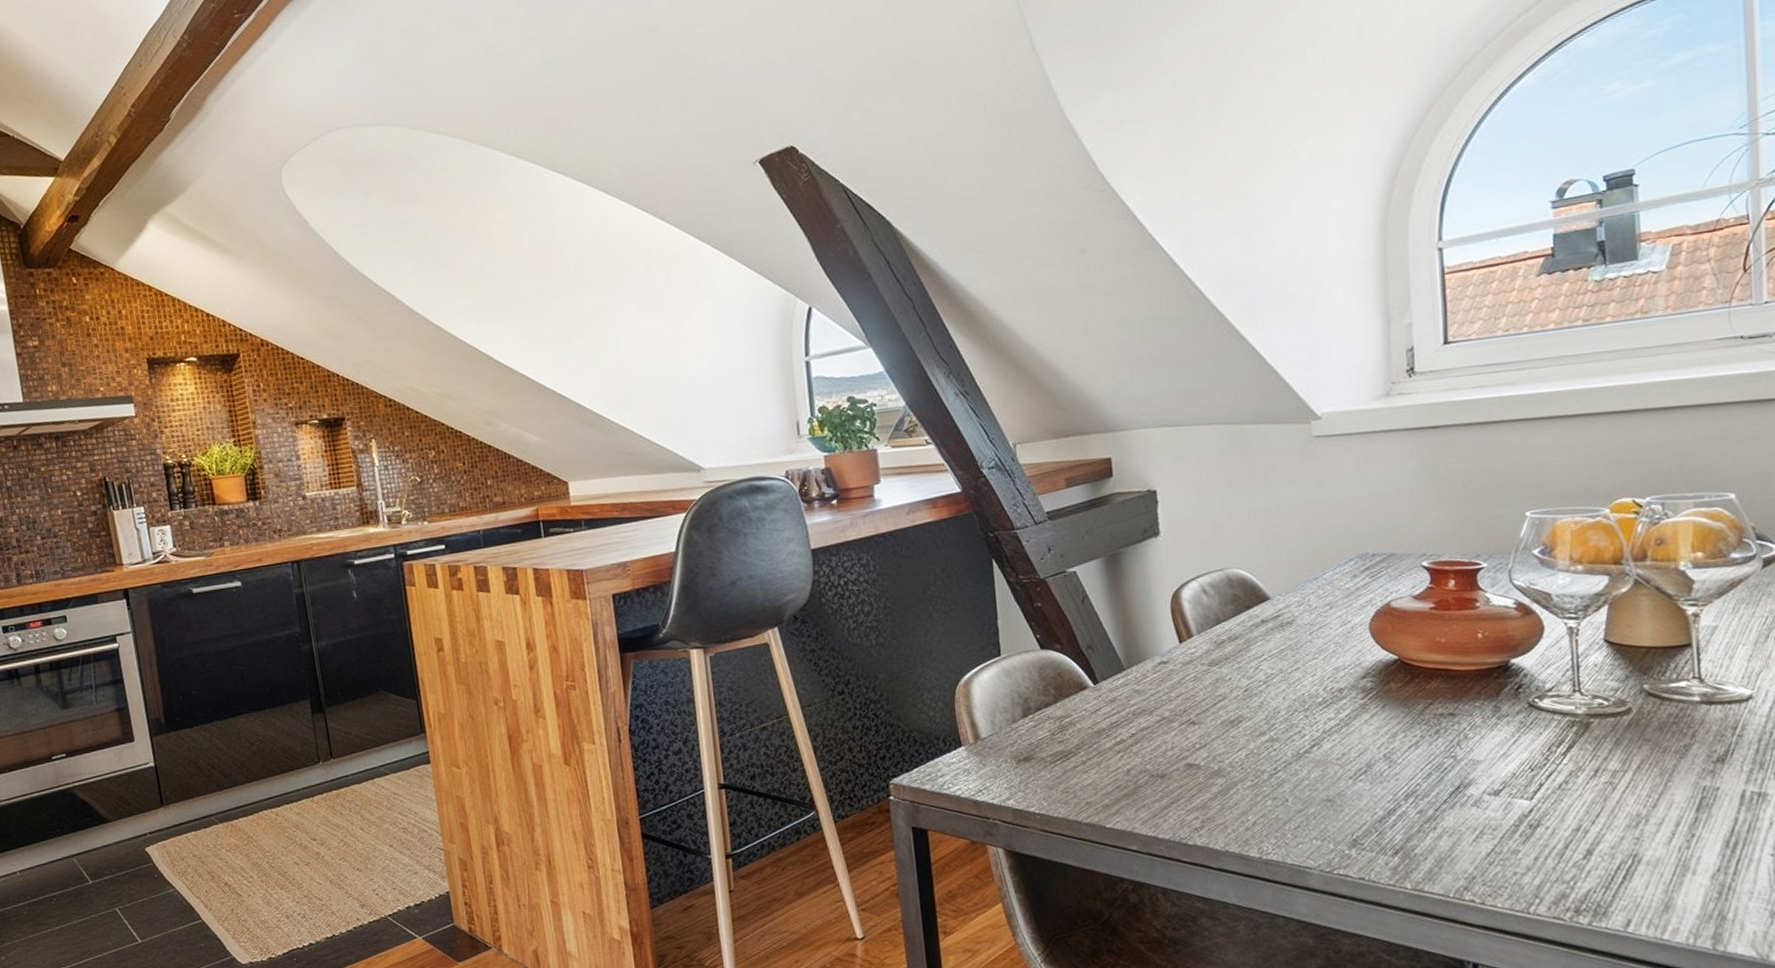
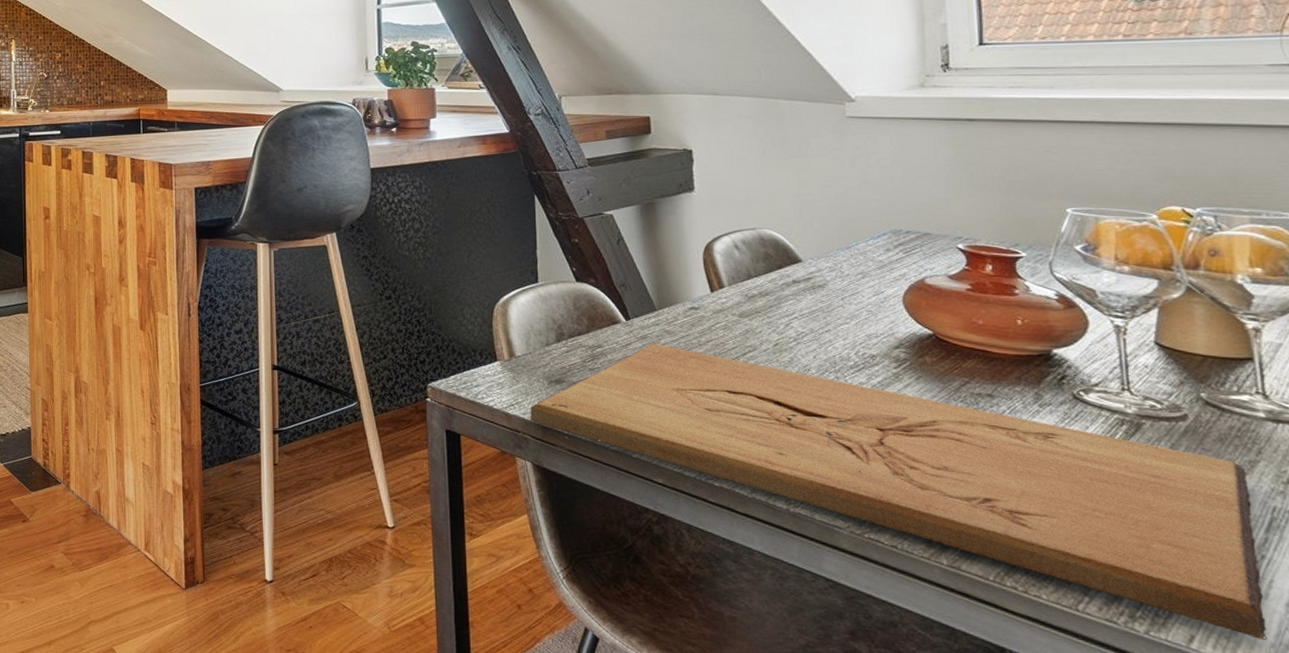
cutting board: none [999,704,1693,914] -> present [530,343,1267,640]

